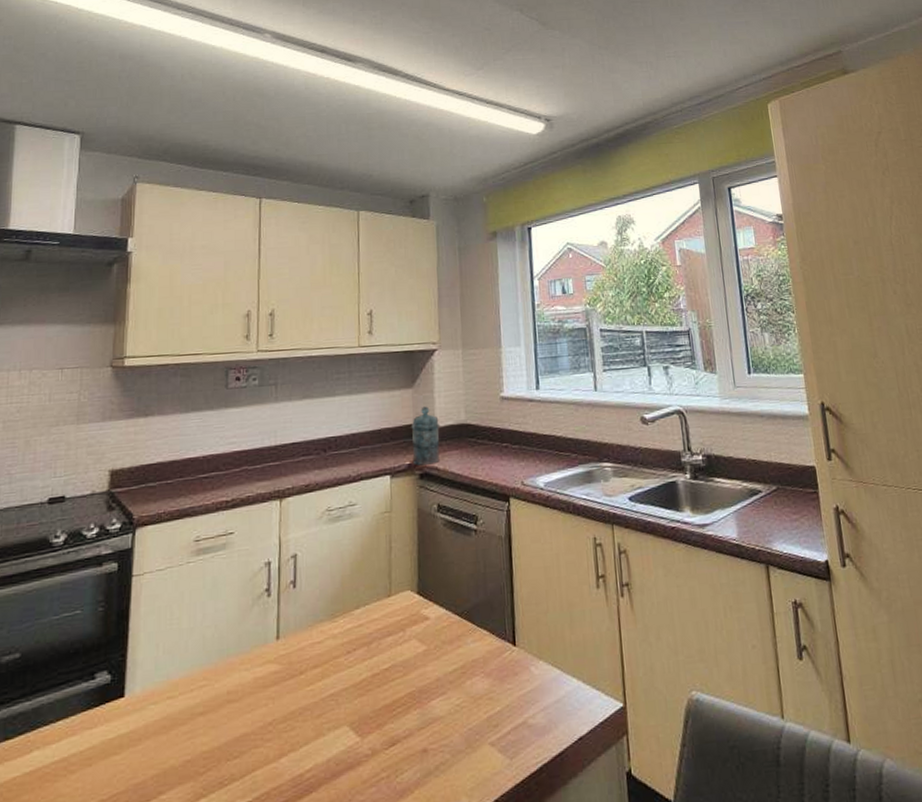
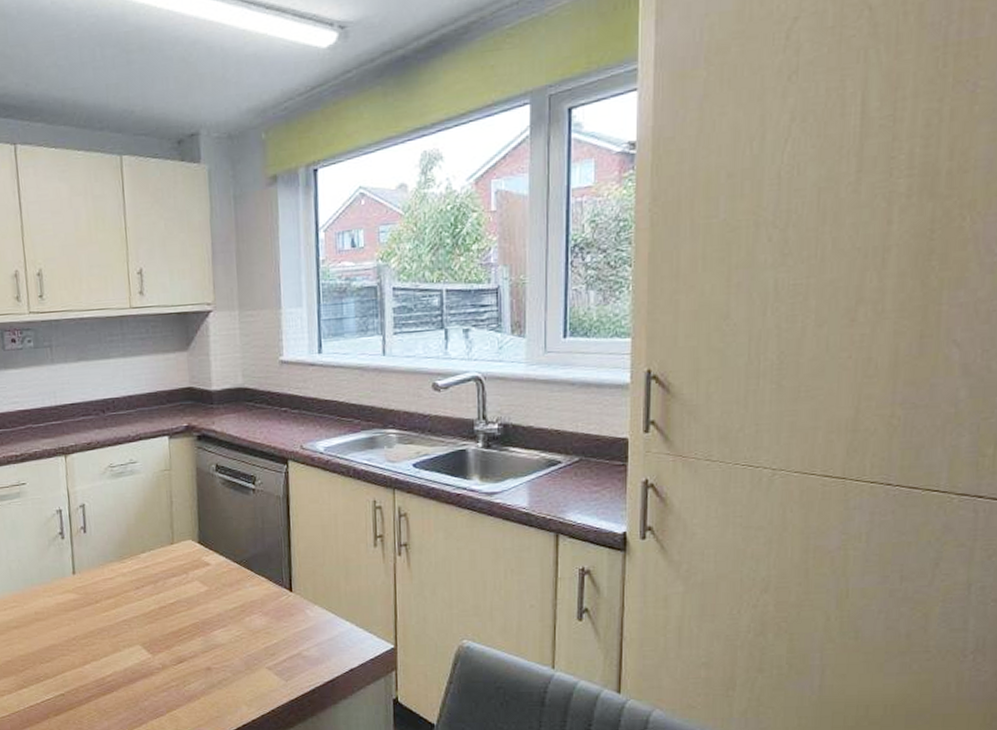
canister: present [411,406,441,466] -> none [187,369,217,428]

